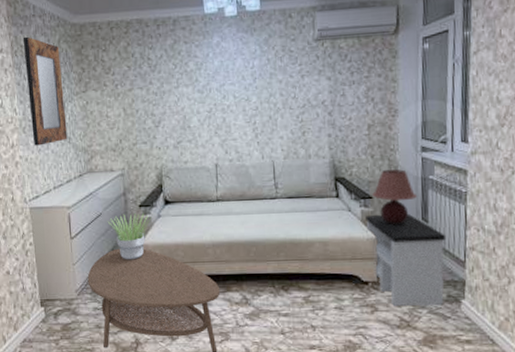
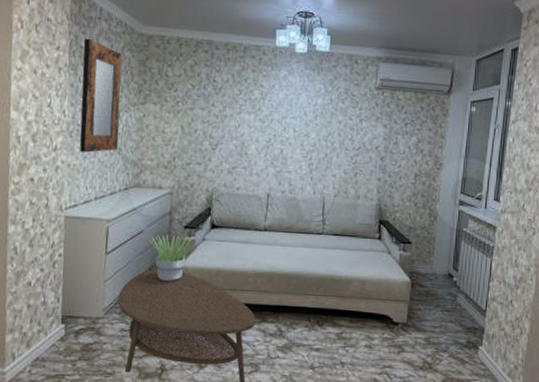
side table: present [365,214,446,306] -> none [402,260,472,350]
table lamp: present [372,169,417,224] -> none [412,217,451,270]

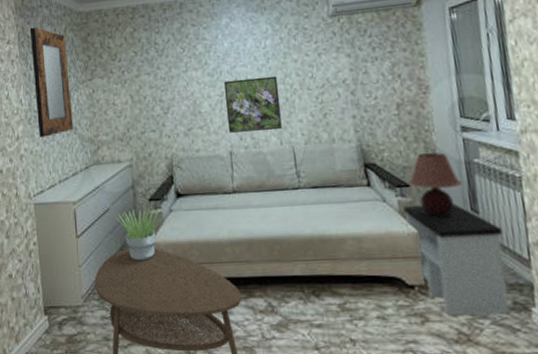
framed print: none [269,129,322,181] -> present [223,75,282,133]
side table: none [402,260,472,350] -> present [403,204,509,315]
table lamp: none [412,217,451,270] -> present [409,152,462,216]

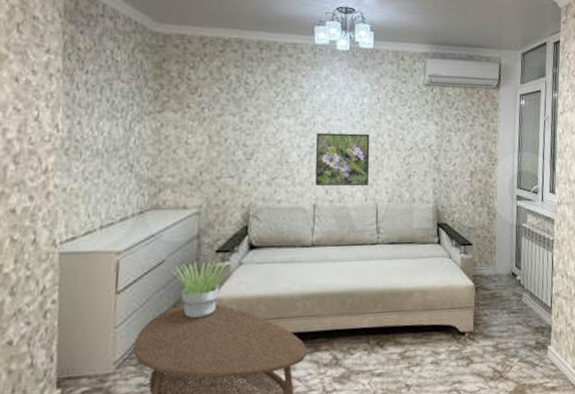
home mirror: present [29,27,73,138] -> none [78,38,133,173]
side table: present [403,204,509,315] -> none [465,261,536,357]
table lamp: present [409,152,462,216] -> none [472,216,511,271]

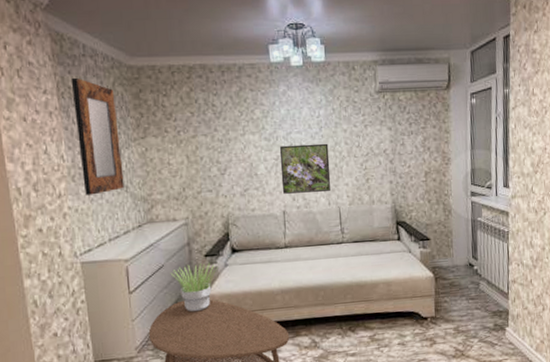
home mirror: none [78,38,133,173] -> present [71,77,125,196]

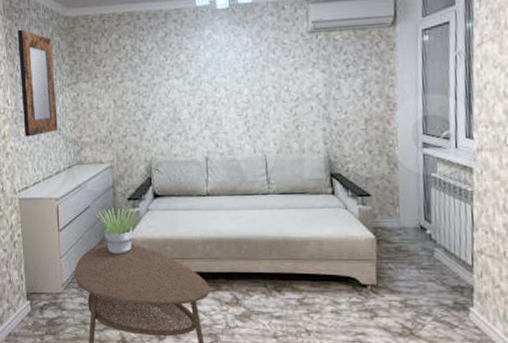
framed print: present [279,143,331,194] -> none [203,87,257,140]

